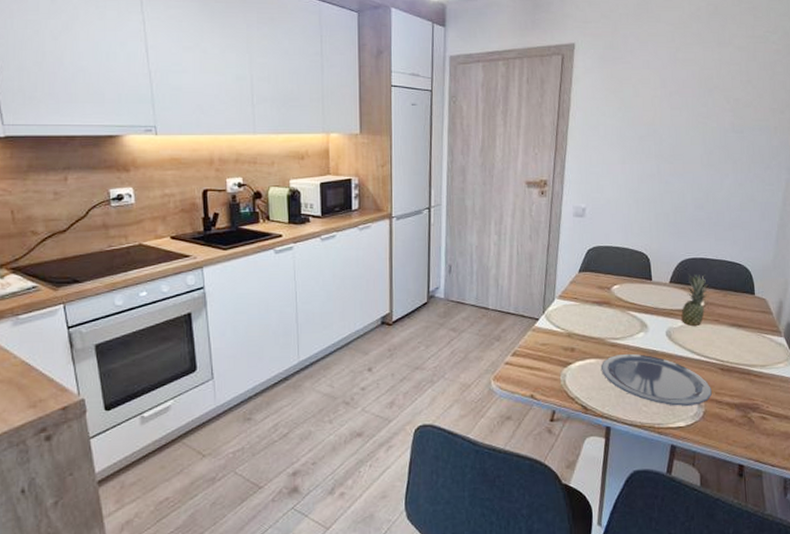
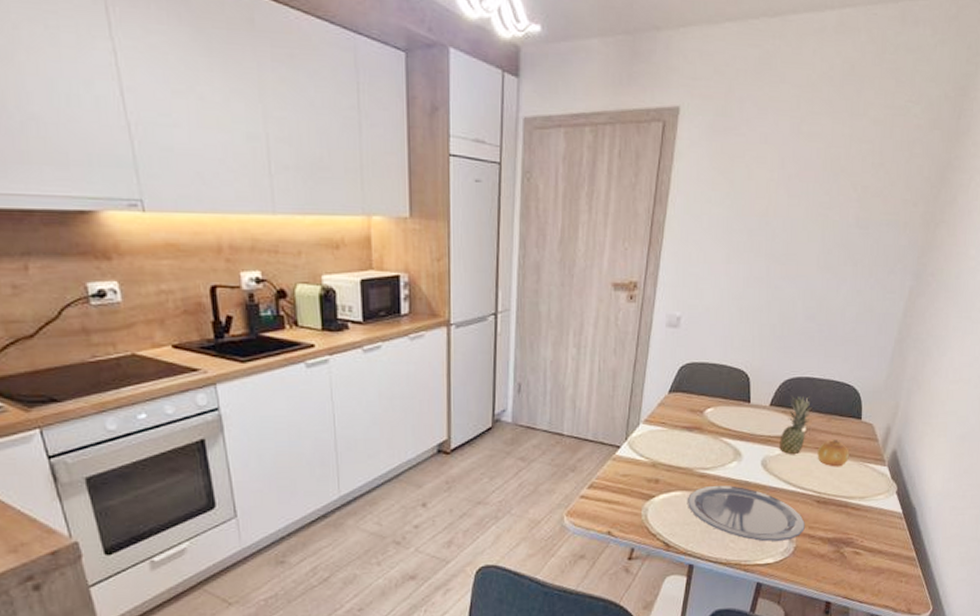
fruit: none [717,312,747,338] -> present [817,439,849,467]

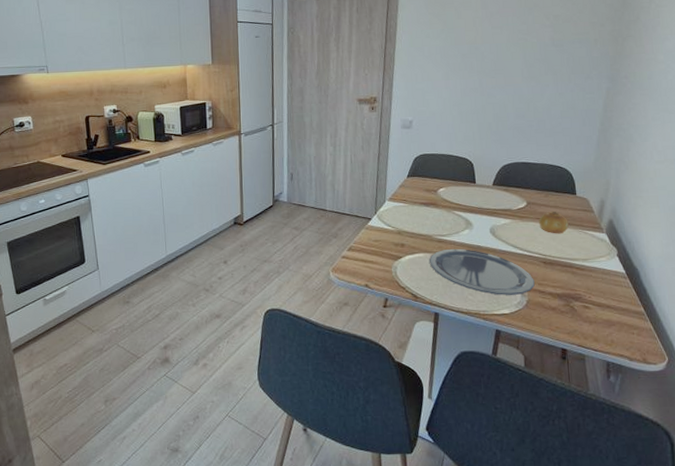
fruit: present [779,395,812,455] -> none [504,177,531,225]

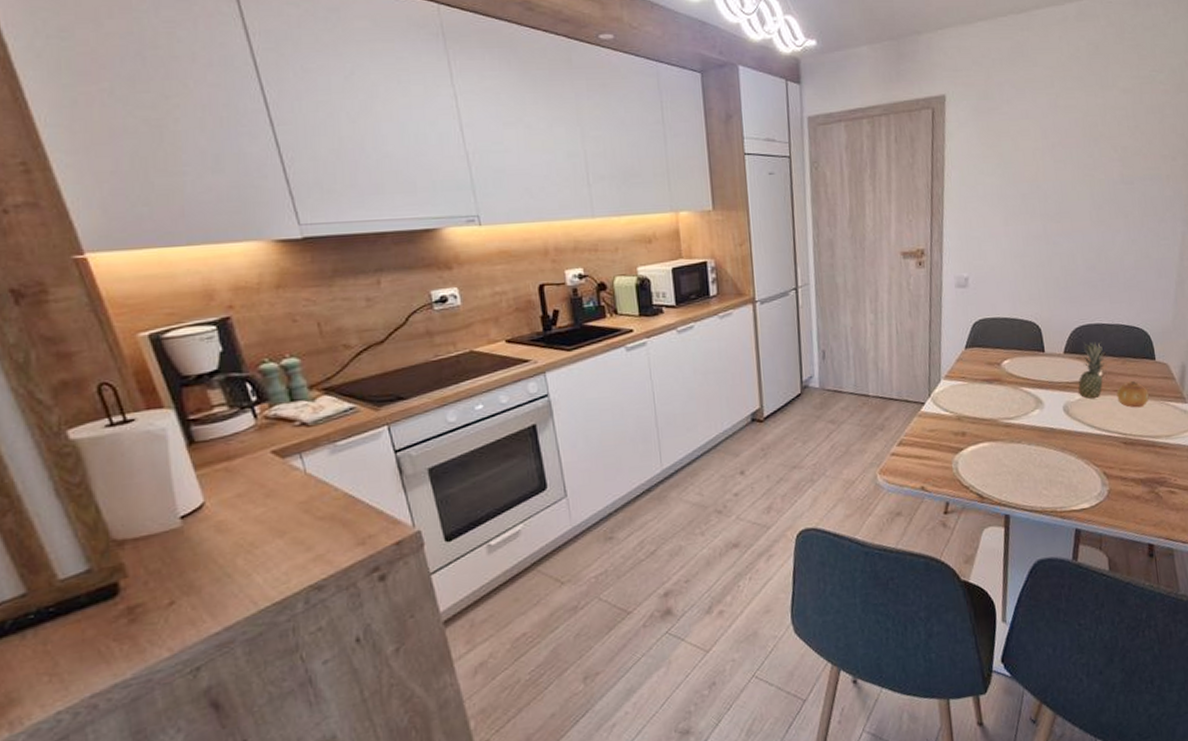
plate: present [429,248,535,295] -> none [996,433,1116,487]
fruit: none [504,177,531,225] -> present [1078,341,1107,400]

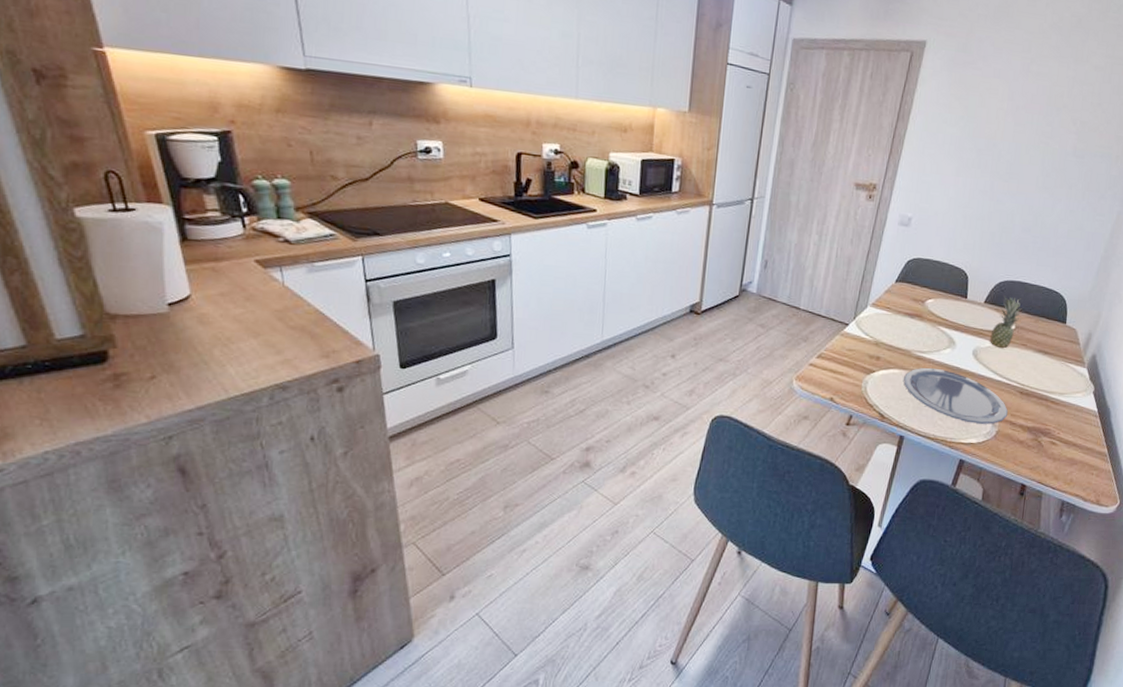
plate: none [996,433,1116,487] -> present [903,367,1008,424]
fruit: present [1116,380,1149,408] -> none [1023,338,1053,364]

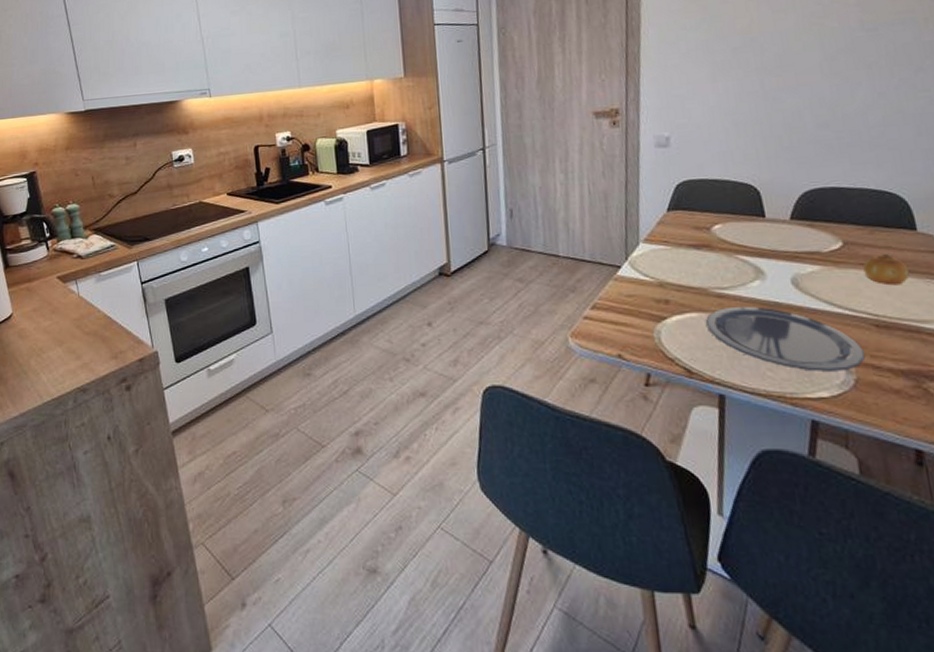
fruit: present [990,296,1021,349] -> none [810,207,848,273]
fruit: none [1023,338,1053,364] -> present [863,253,910,286]

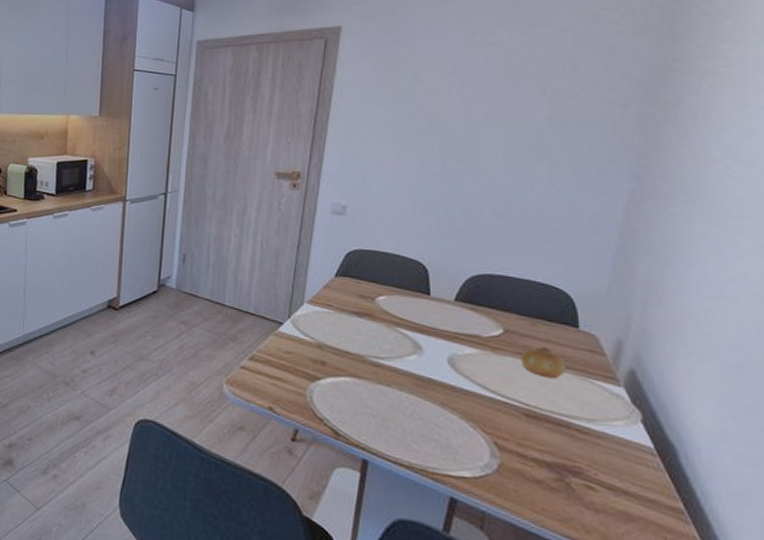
plate: present [706,306,865,371] -> none [359,376,511,455]

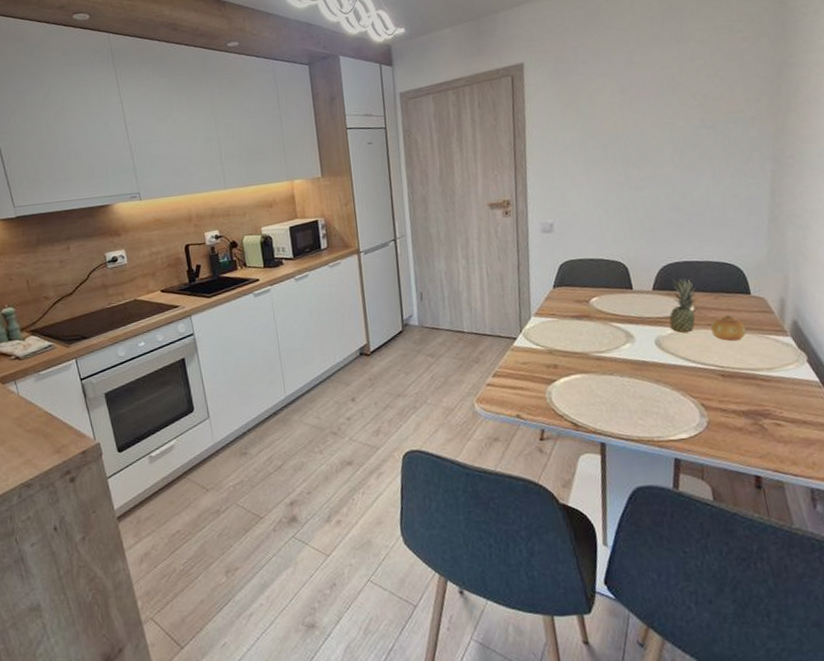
fruit: none [469,292,510,358] -> present [669,278,698,334]

